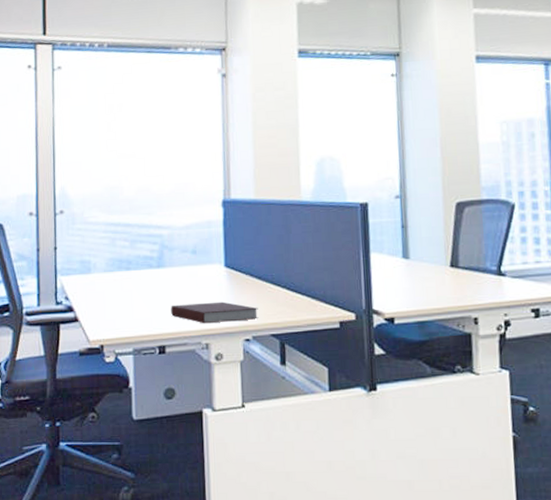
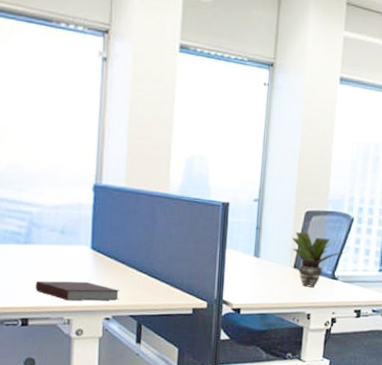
potted plant: none [443,226,511,287] -> present [291,232,346,287]

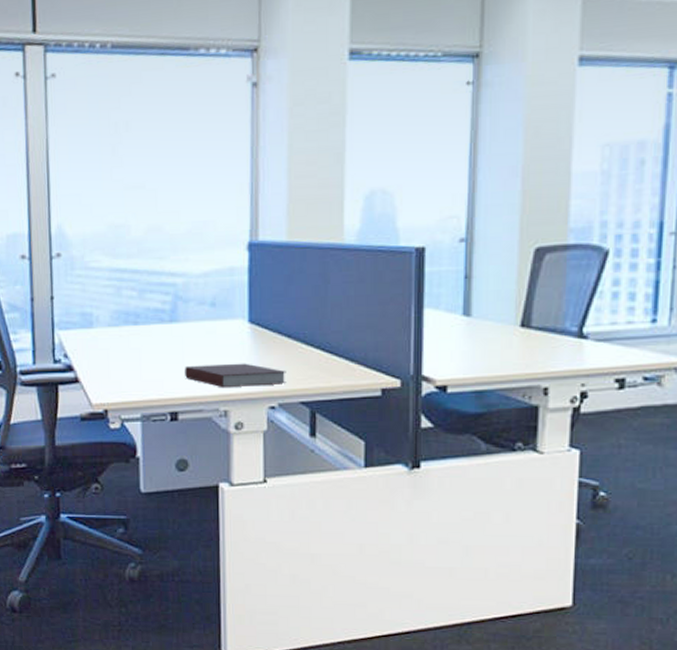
potted plant: present [291,232,346,287] -> none [516,277,598,351]

